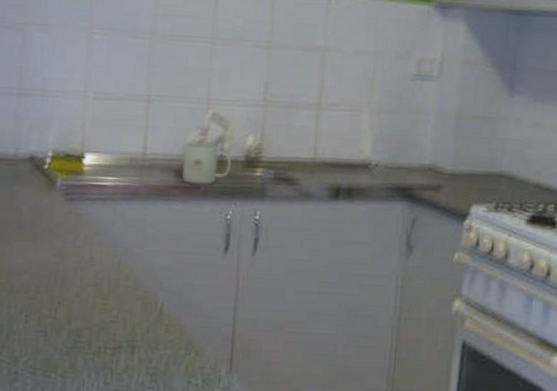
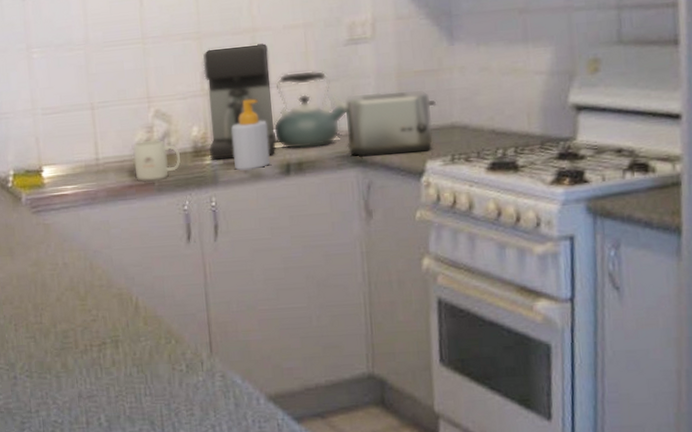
coffee maker: none [261,61,336,177] -> present [203,43,278,160]
soap bottle: none [285,116,324,189] -> present [231,98,271,171]
kettle: none [330,97,404,176] -> present [274,70,348,149]
toaster: none [398,129,489,196] -> present [344,89,436,156]

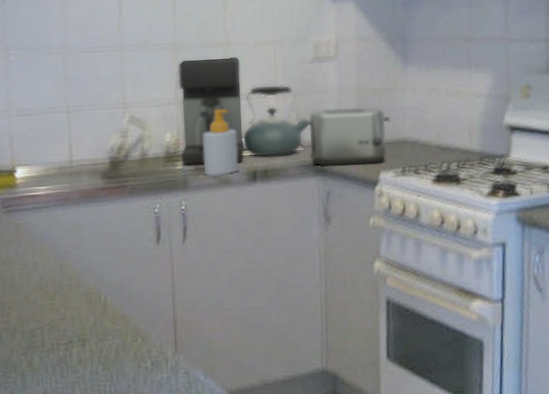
mug: present [133,139,181,183] -> none [107,144,154,186]

